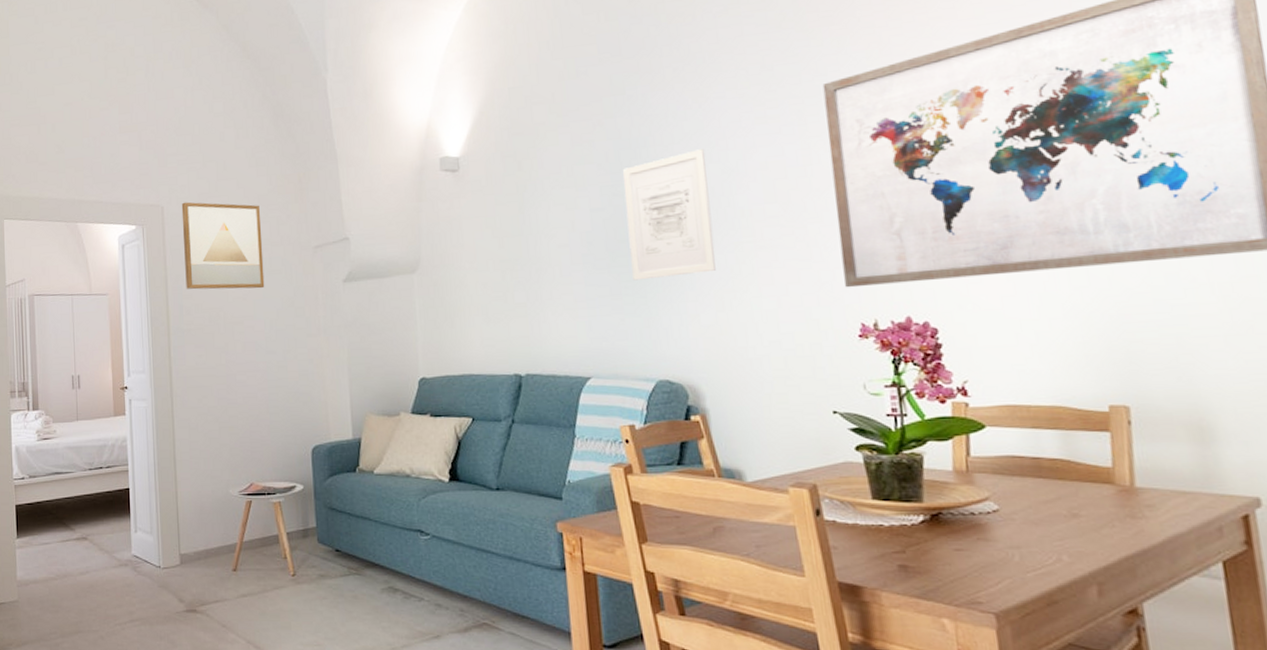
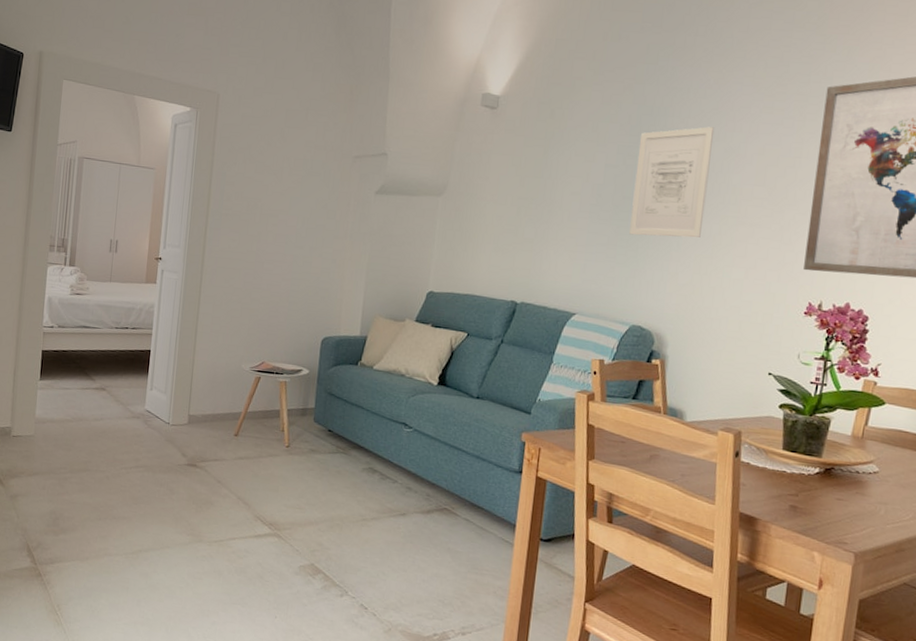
wall art: present [181,202,265,290] -> none [230,93,310,187]

